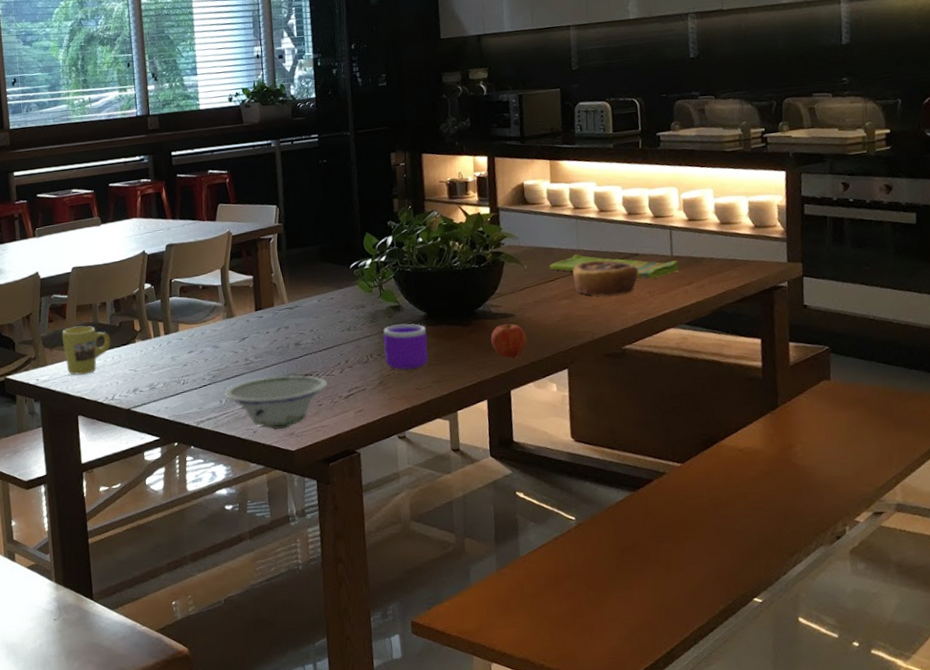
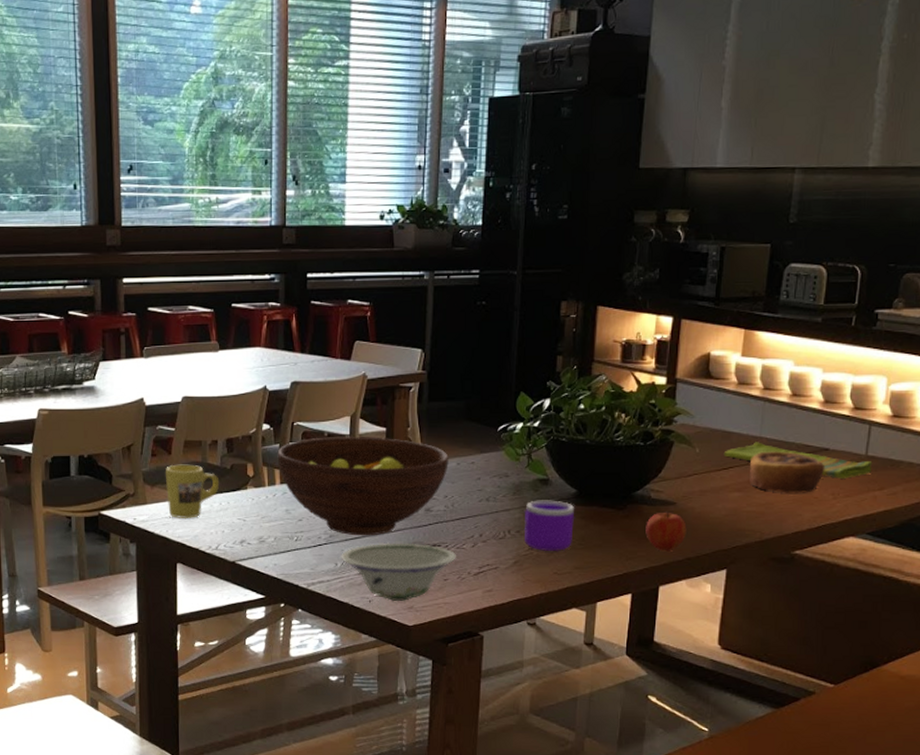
fruit bowl: none [159,284,311,374] -> present [277,437,449,536]

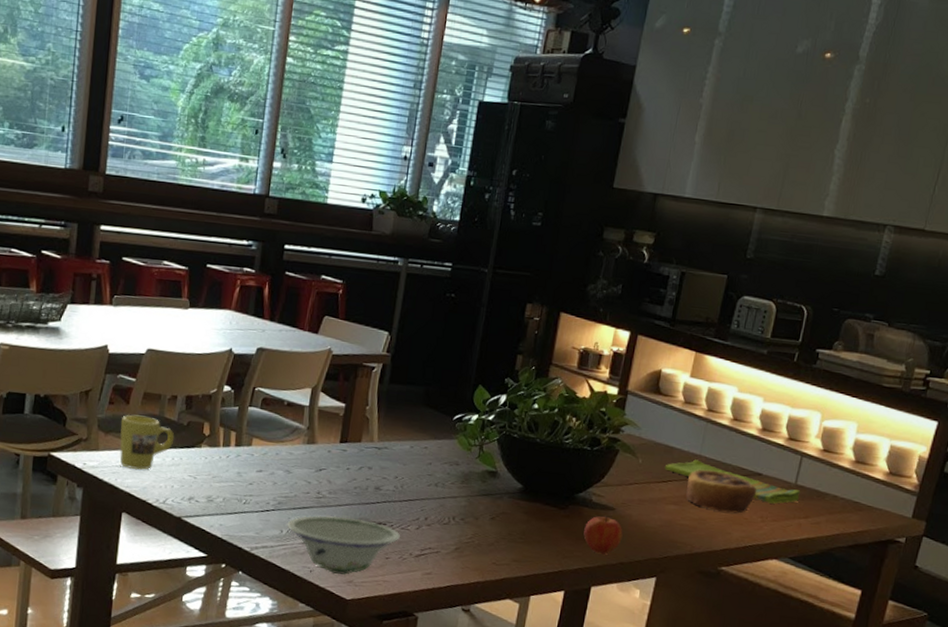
fruit bowl: present [277,437,449,536] -> none [234,405,403,507]
mug: present [524,500,575,552] -> none [467,491,520,543]

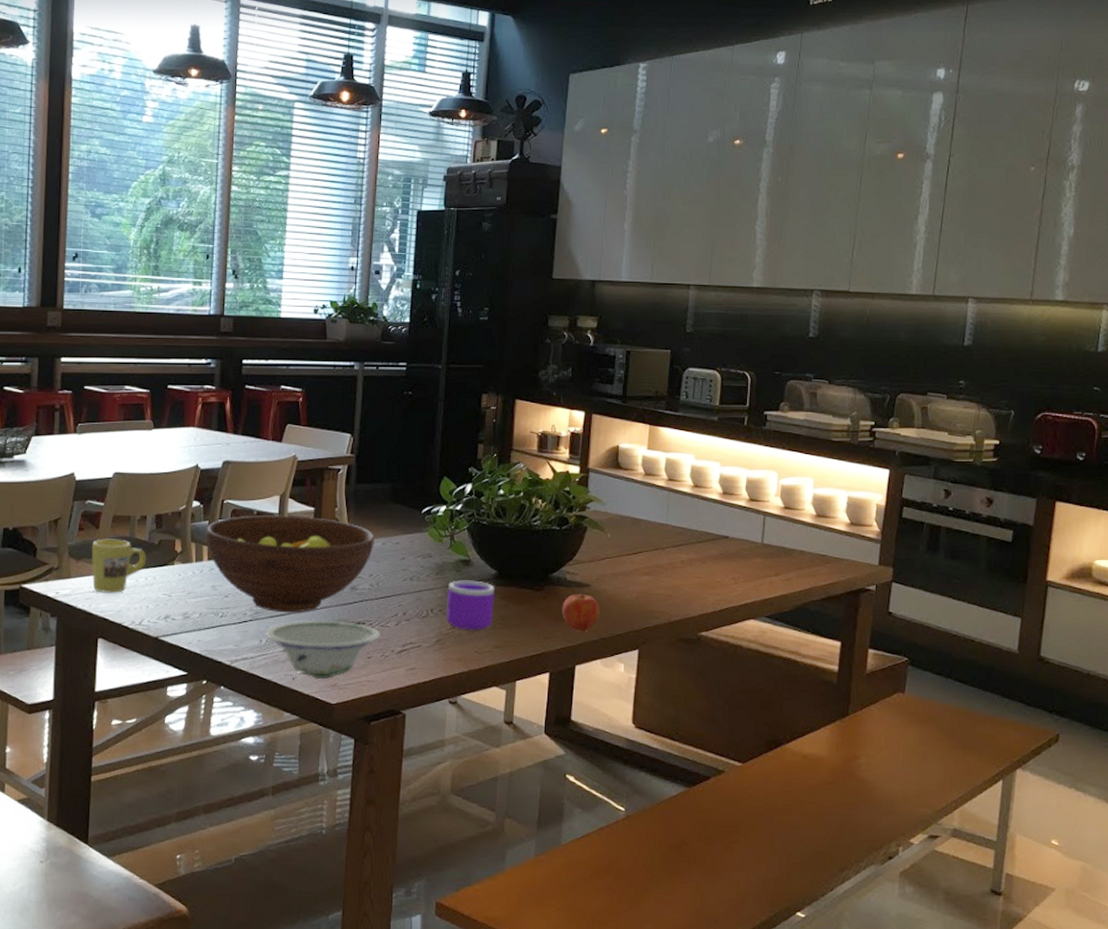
fruit bowl: none [234,405,403,507] -> present [206,515,374,613]
mug: none [467,491,520,543] -> present [446,580,495,631]
dish towel: present [664,459,801,504] -> none [633,529,768,565]
pastry: present [686,470,757,514] -> none [657,537,726,578]

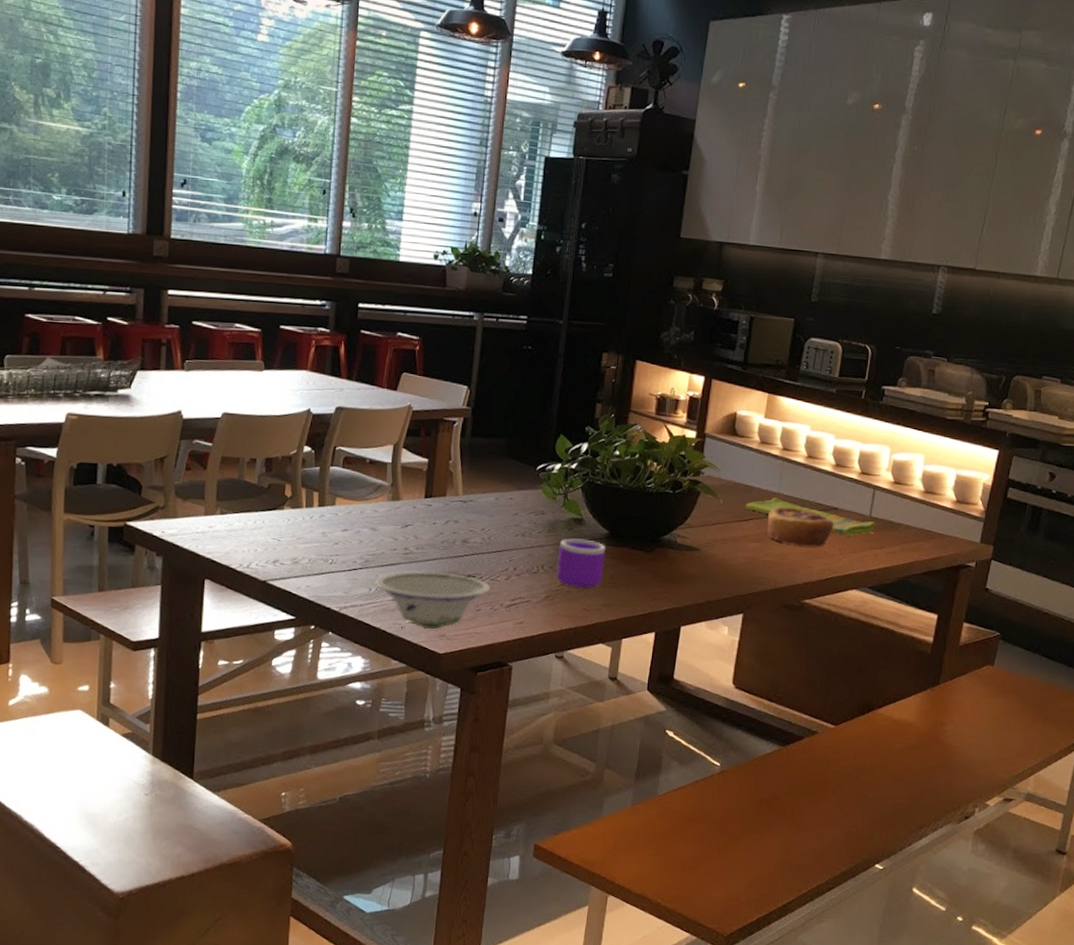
mug: present [91,539,147,594] -> none [198,480,256,536]
fruit bowl: present [206,515,374,613] -> none [317,463,488,563]
apple: present [562,593,600,632] -> none [670,557,709,594]
dish towel: none [633,529,768,565] -> present [745,497,876,536]
pastry: none [657,537,726,578] -> present [767,506,834,547]

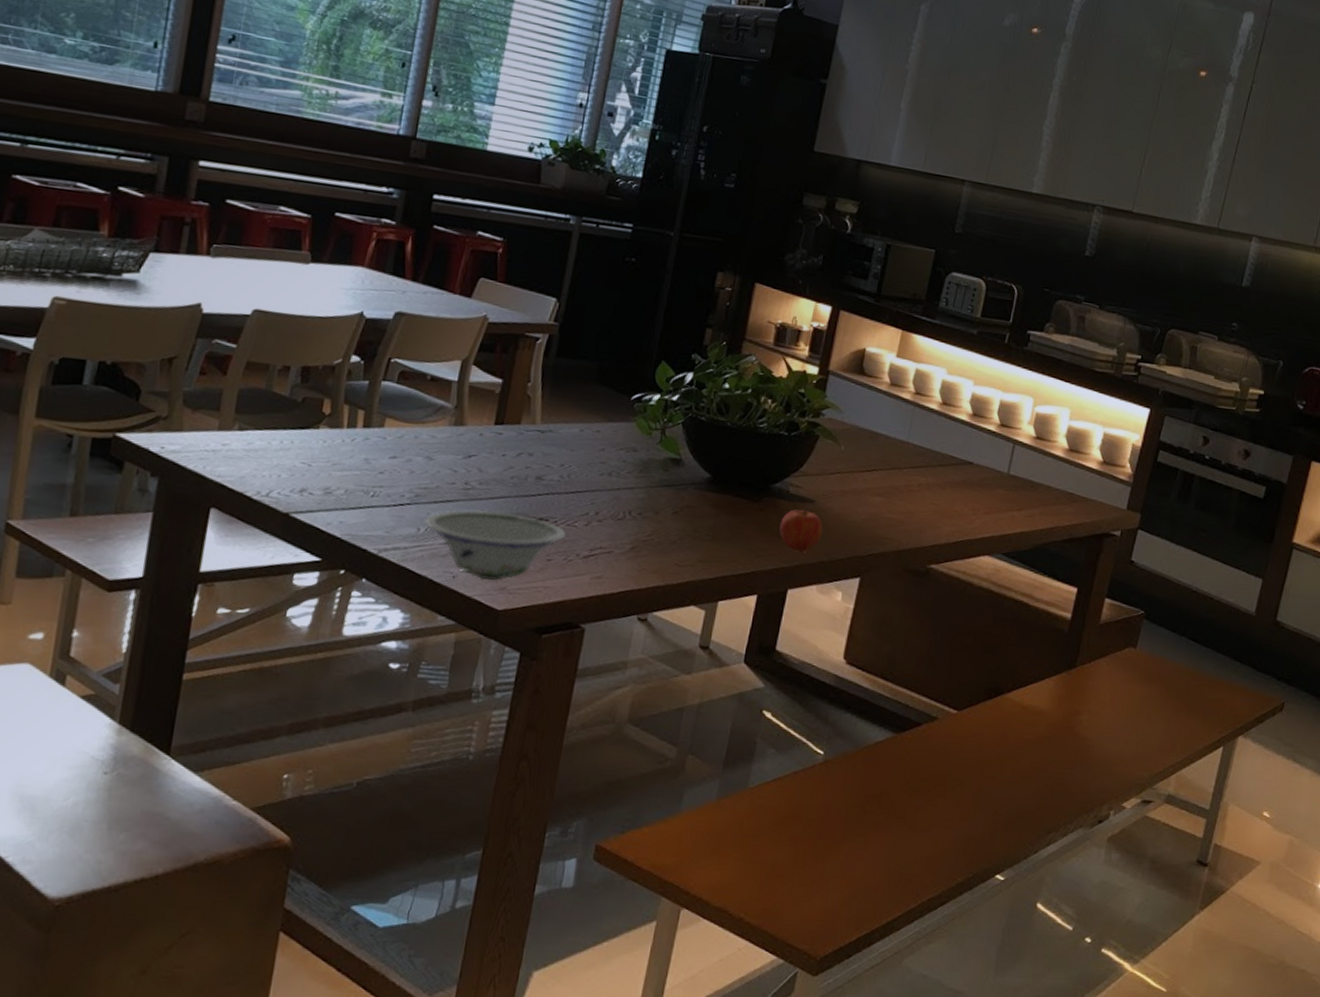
mug: present [557,538,606,589] -> none [646,481,707,541]
apple: none [670,557,709,594] -> present [779,509,824,553]
dish towel: present [745,497,876,536] -> none [868,446,1014,495]
pastry: present [767,506,834,547] -> none [892,458,968,506]

